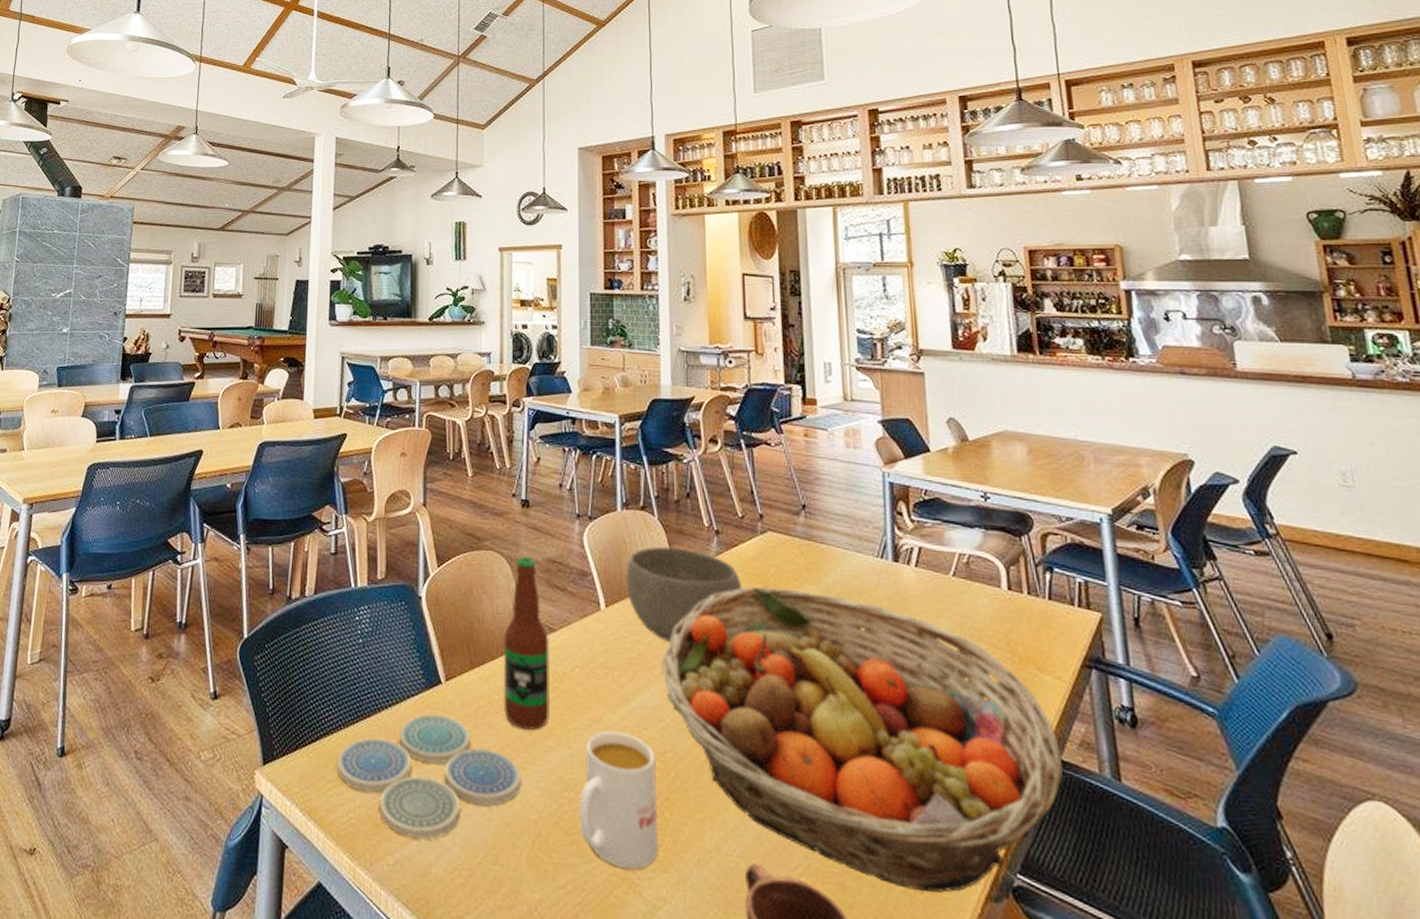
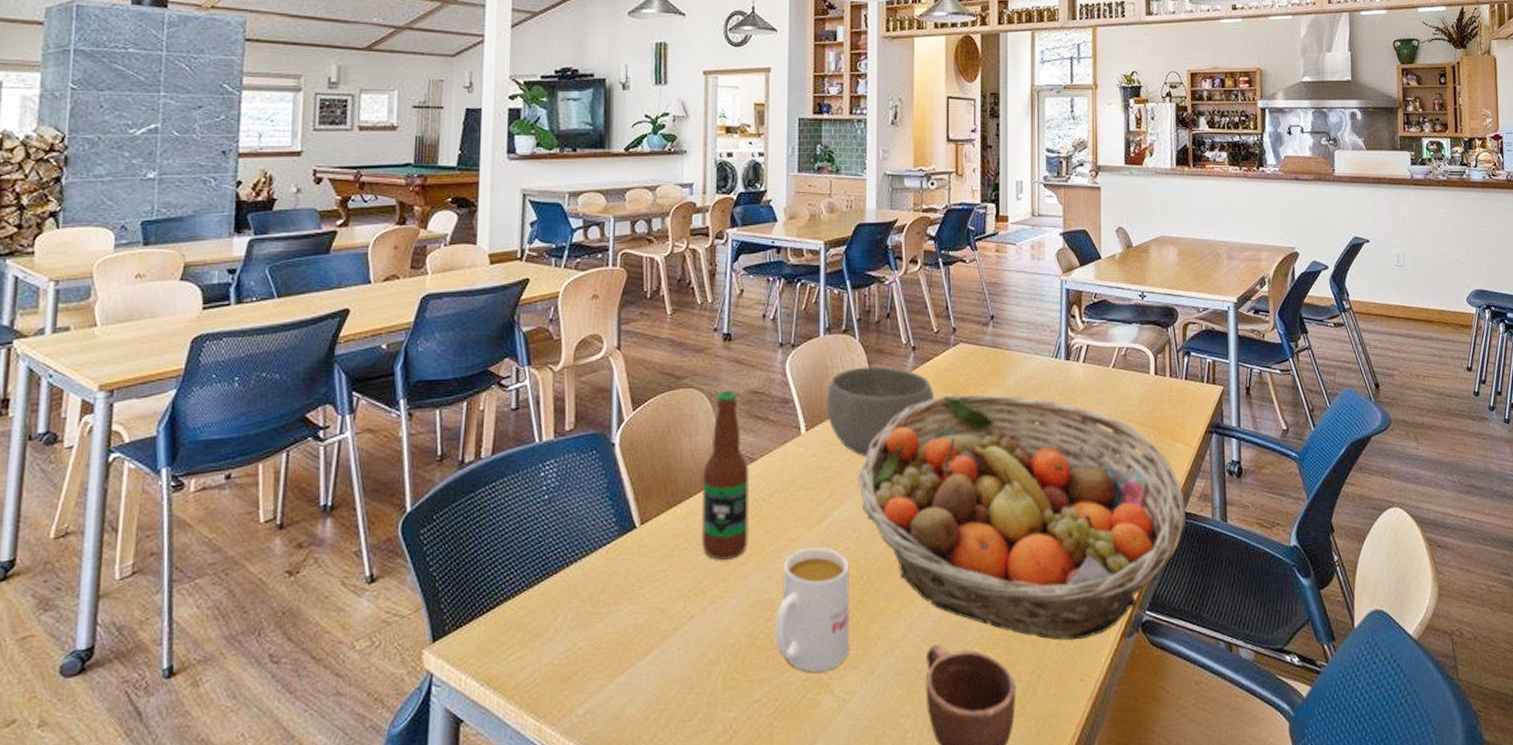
drink coaster: present [337,714,520,839] -> none [520,559,718,686]

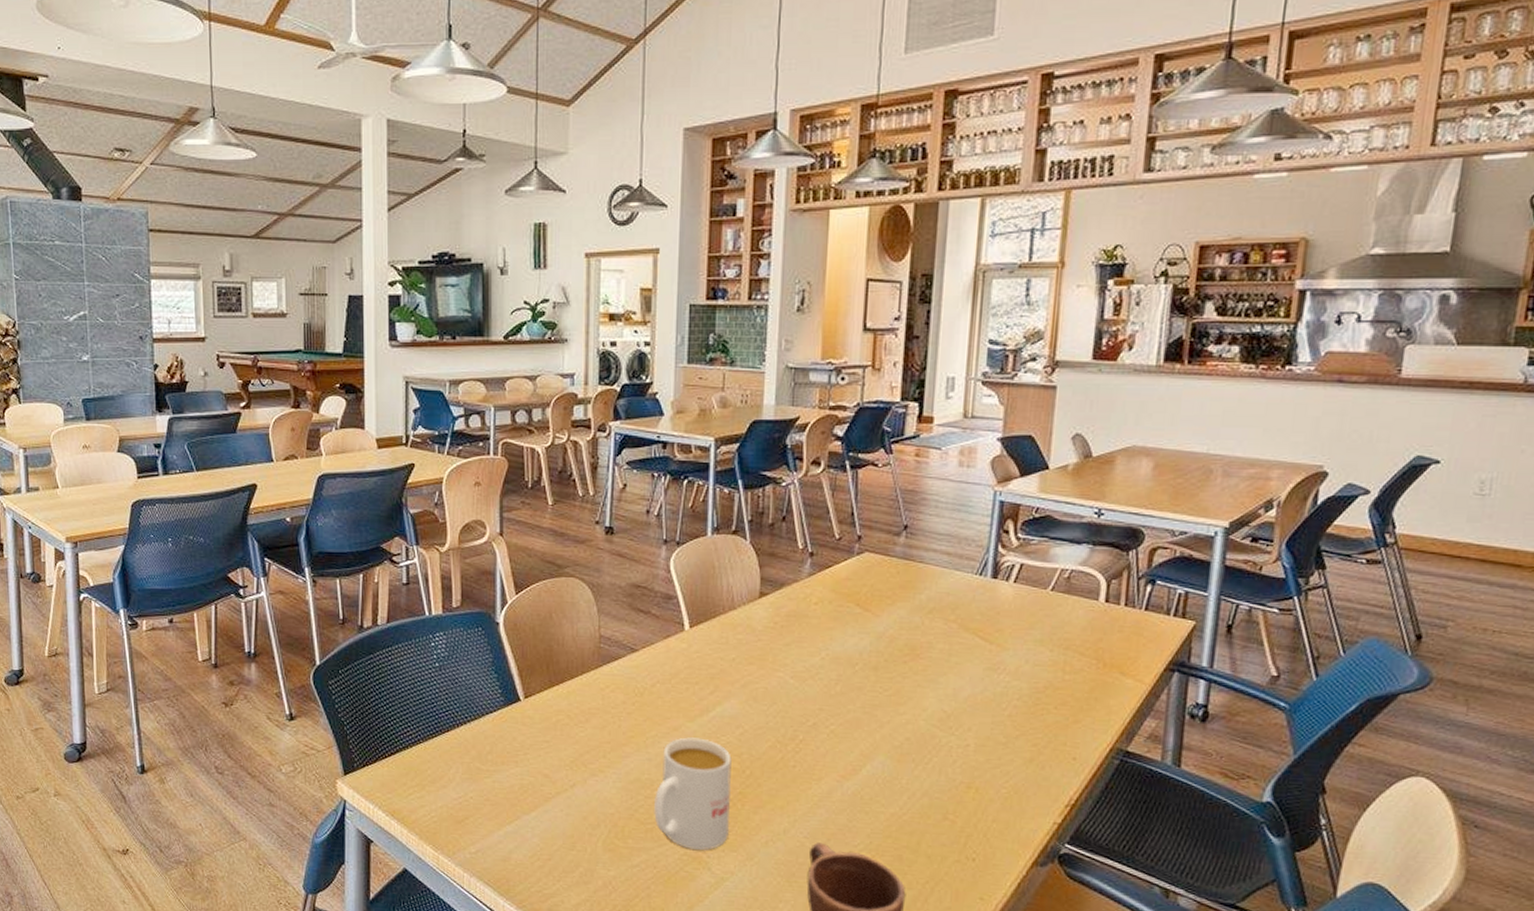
bottle: present [701,391,749,560] -> none [582,583,630,739]
bowl: present [826,366,935,459] -> none [712,569,833,663]
fruit basket: present [858,393,1186,641] -> none [744,604,1128,860]

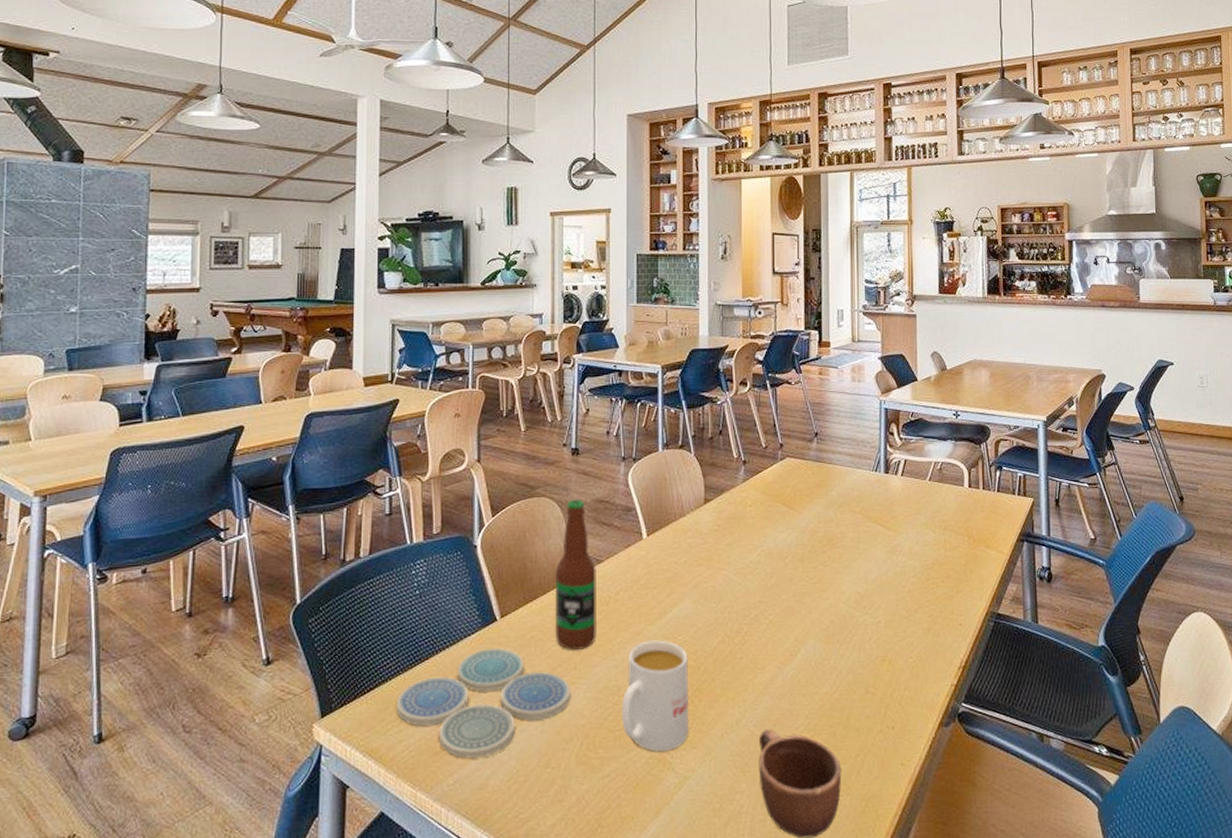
drink coaster: none [418,728,598,832] -> present [397,648,570,759]
bottle: none [582,583,630,739] -> present [554,500,597,650]

